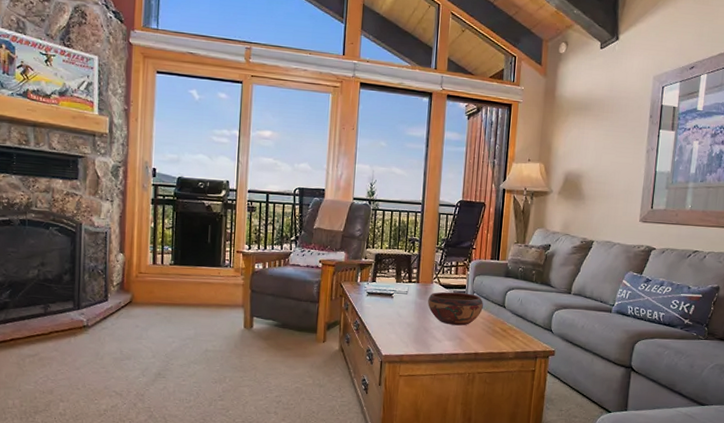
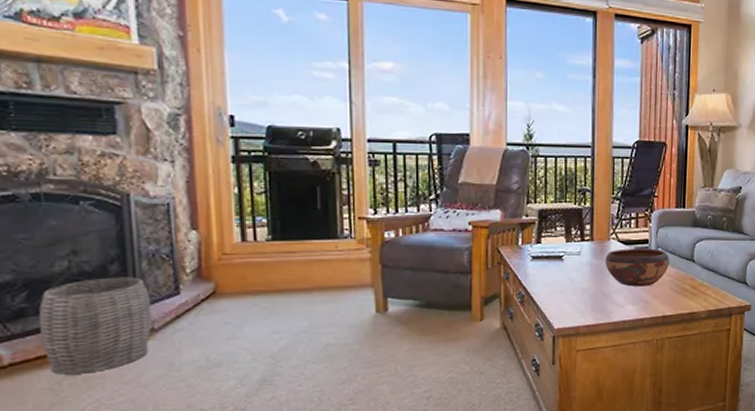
woven basket: none [15,284,88,355] -> present [38,277,153,375]

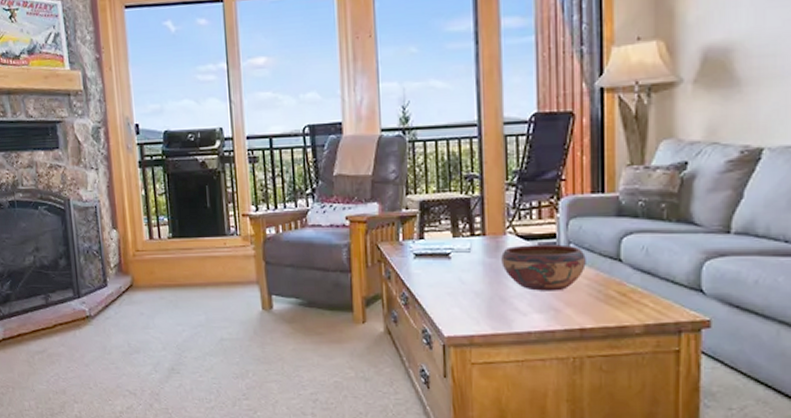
woven basket: present [38,277,153,375] -> none [18,270,90,351]

